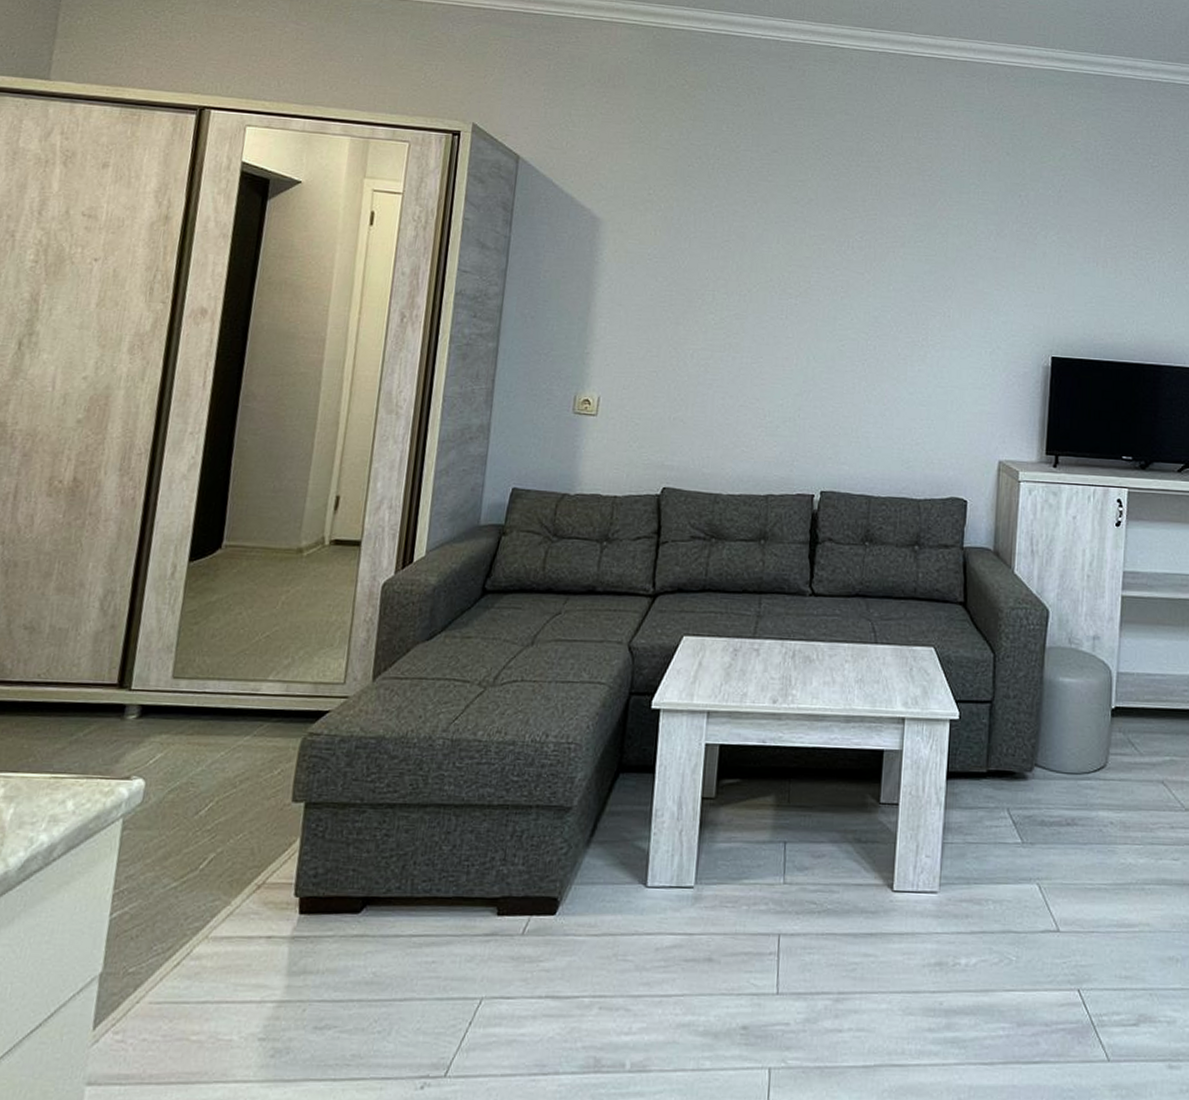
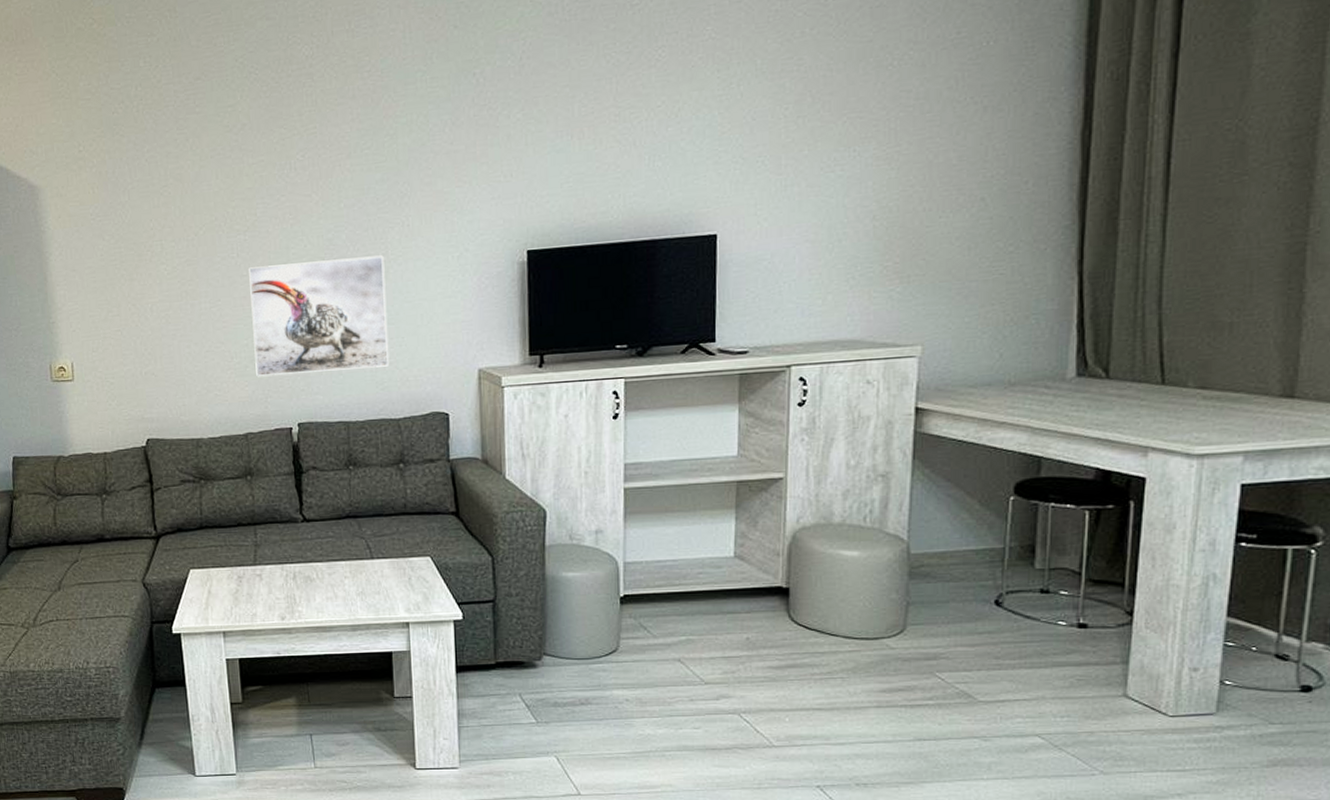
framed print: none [786,331,924,446] -> present [249,255,390,377]

